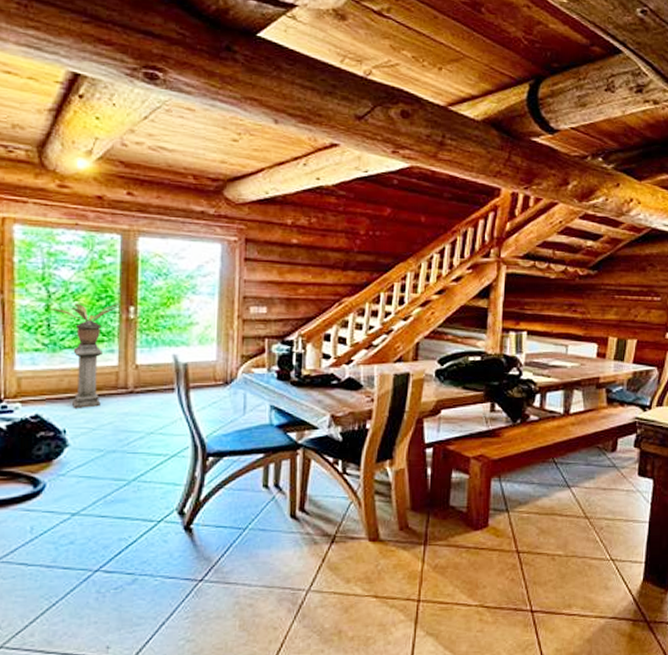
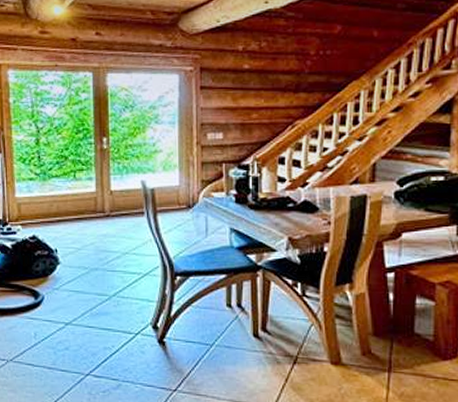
potted plant: present [50,303,120,409] -> none [40,136,95,231]

